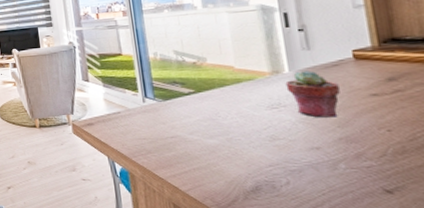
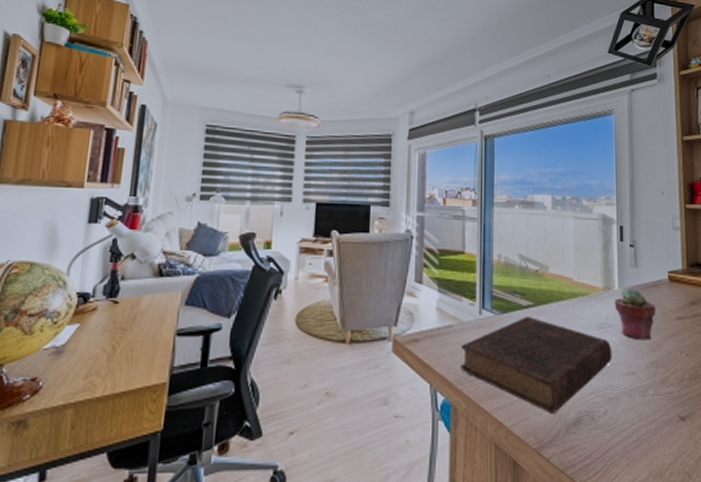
book: none [129,102,290,181] -> present [460,317,613,413]

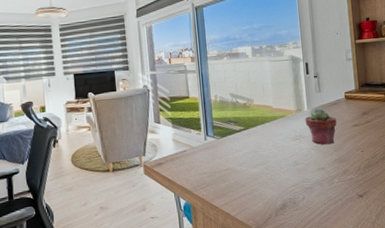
book: present [460,317,613,413] -> none [193,137,306,203]

